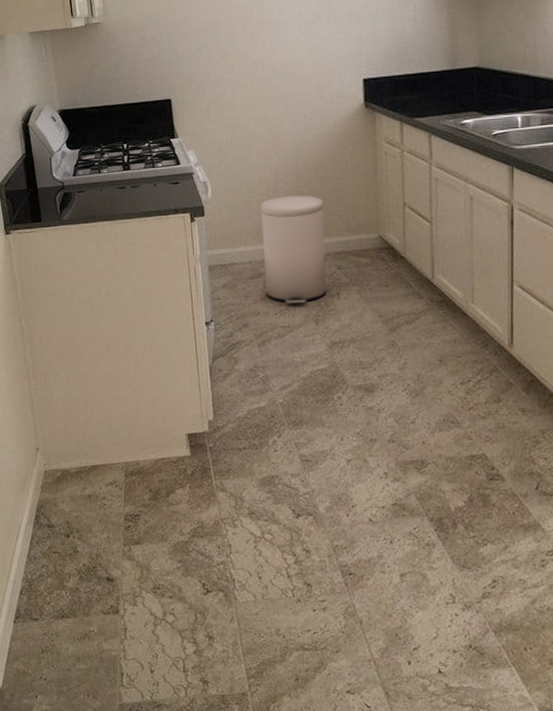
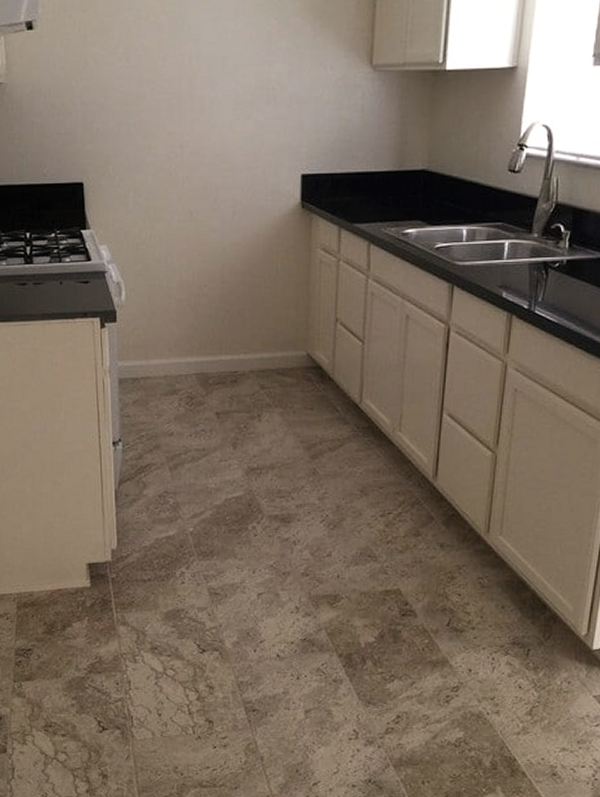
pedal bin: present [260,195,327,304] -> none [179,303,249,425]

